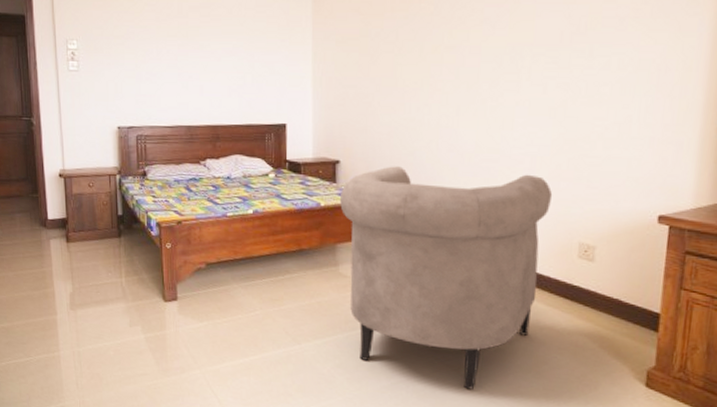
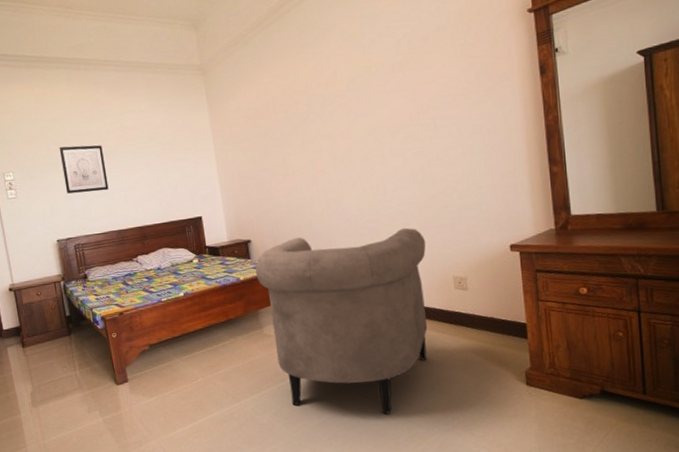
wall art: none [132,18,183,77] -> present [59,145,109,194]

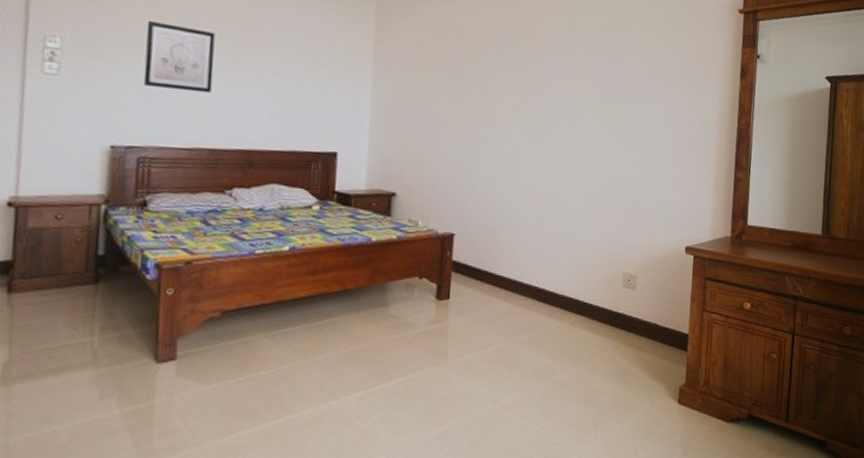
chair: present [255,227,428,414] -> none [394,200,601,427]

